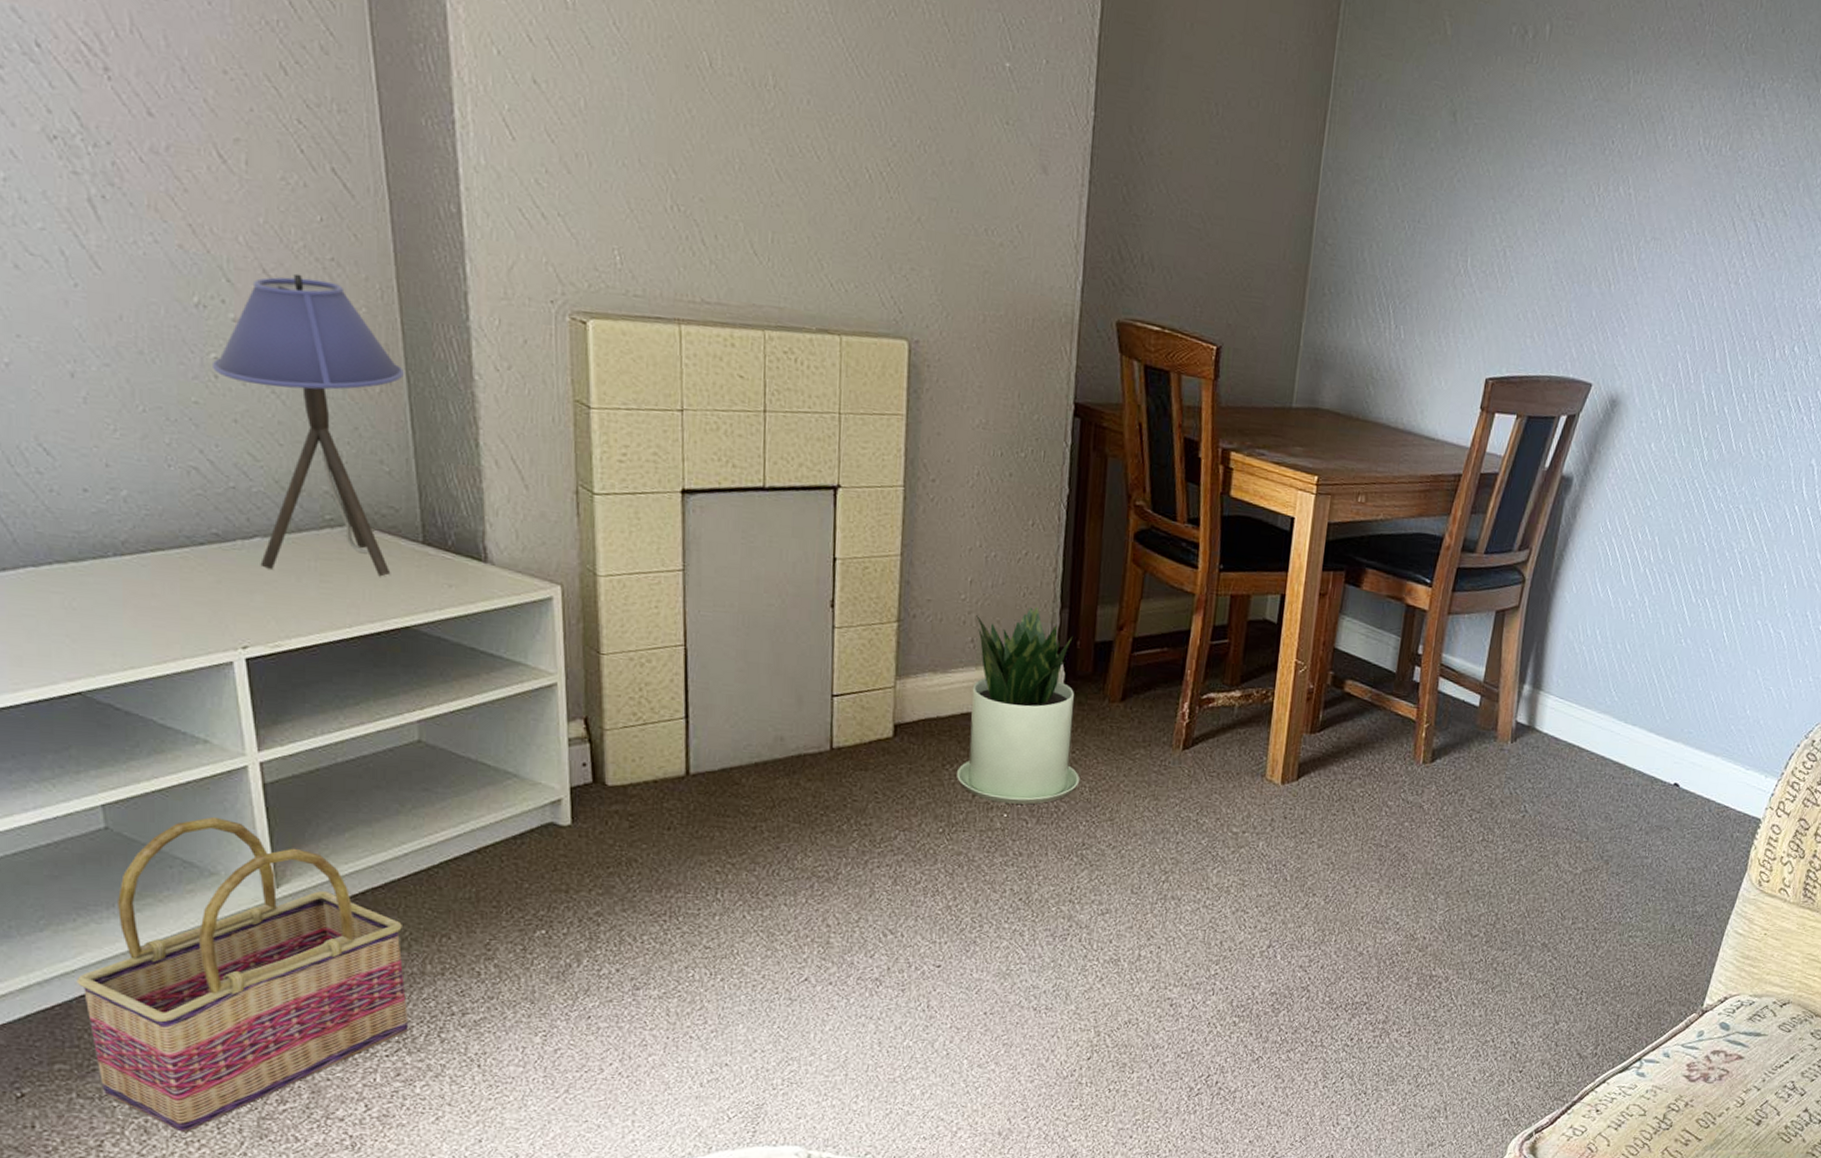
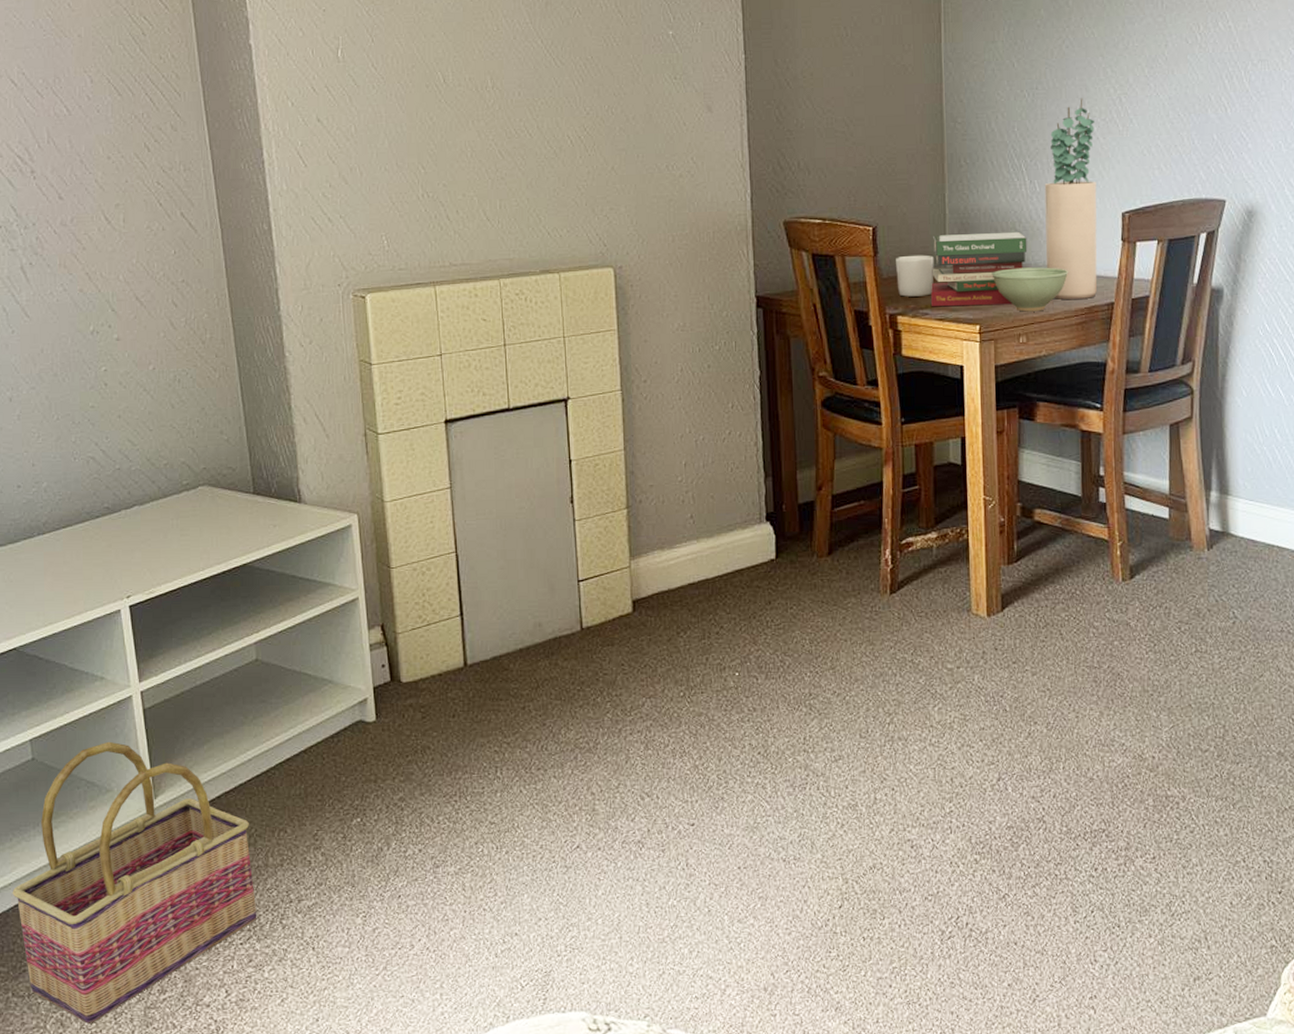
table lamp: present [211,273,405,577] -> none [102,296,236,530]
planter: present [957,607,1079,805] -> none [691,480,799,663]
mug: none [1235,385,1280,435] -> present [896,255,934,297]
books: none [1268,368,1383,459] -> present [930,231,1028,307]
bowl: none [1339,418,1421,472] -> present [991,267,1069,312]
vase: none [1398,242,1474,466] -> present [1044,98,1098,300]

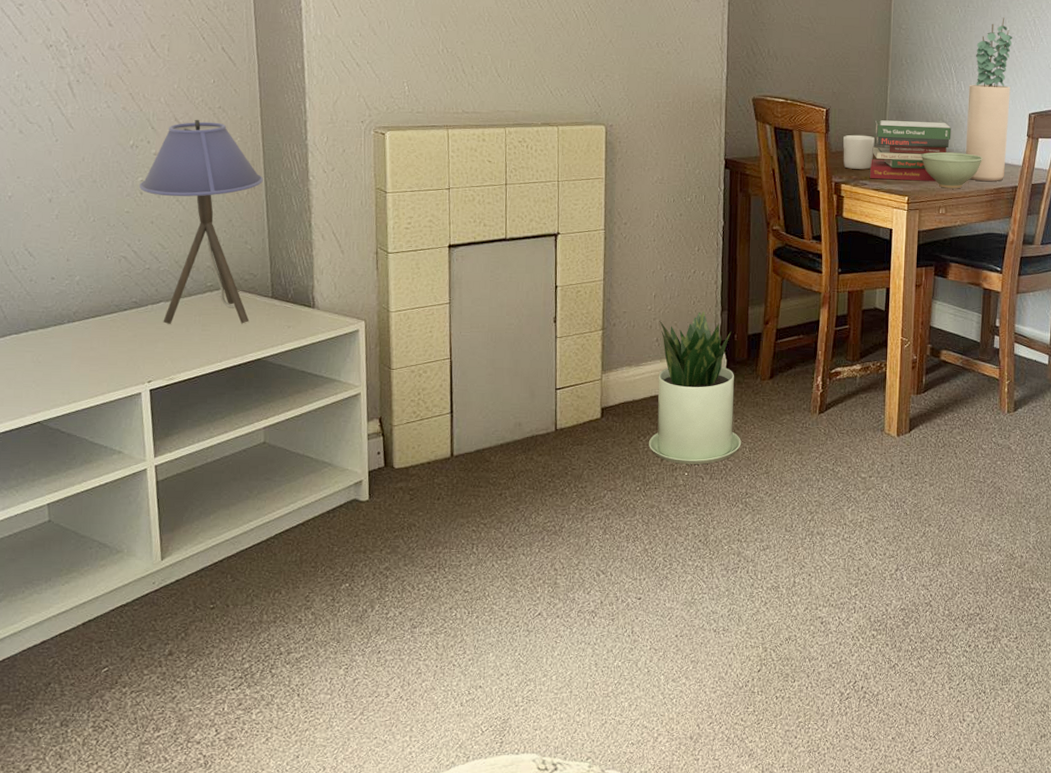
basket: present [12,741,257,1024] -> none [21,508,249,756]
table lamp: none [102,296,236,530] -> present [138,119,264,324]
planter: none [691,480,799,663] -> present [649,312,741,465]

